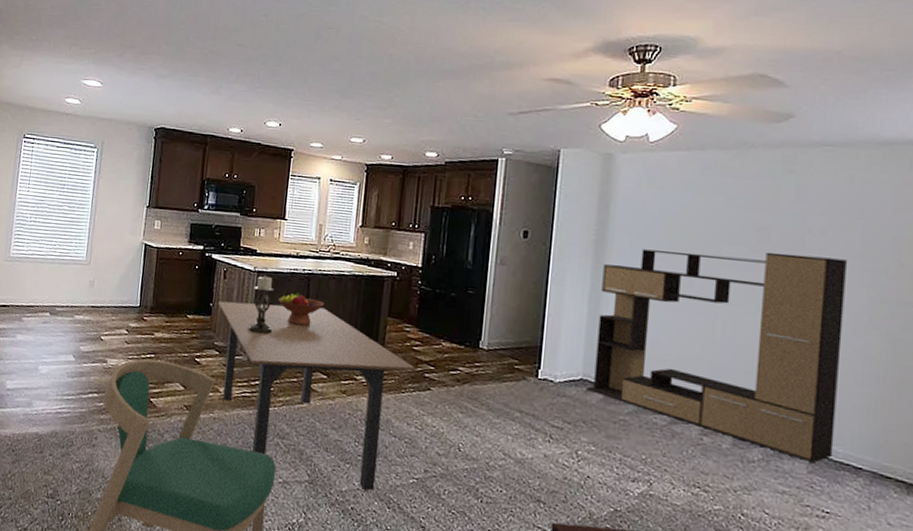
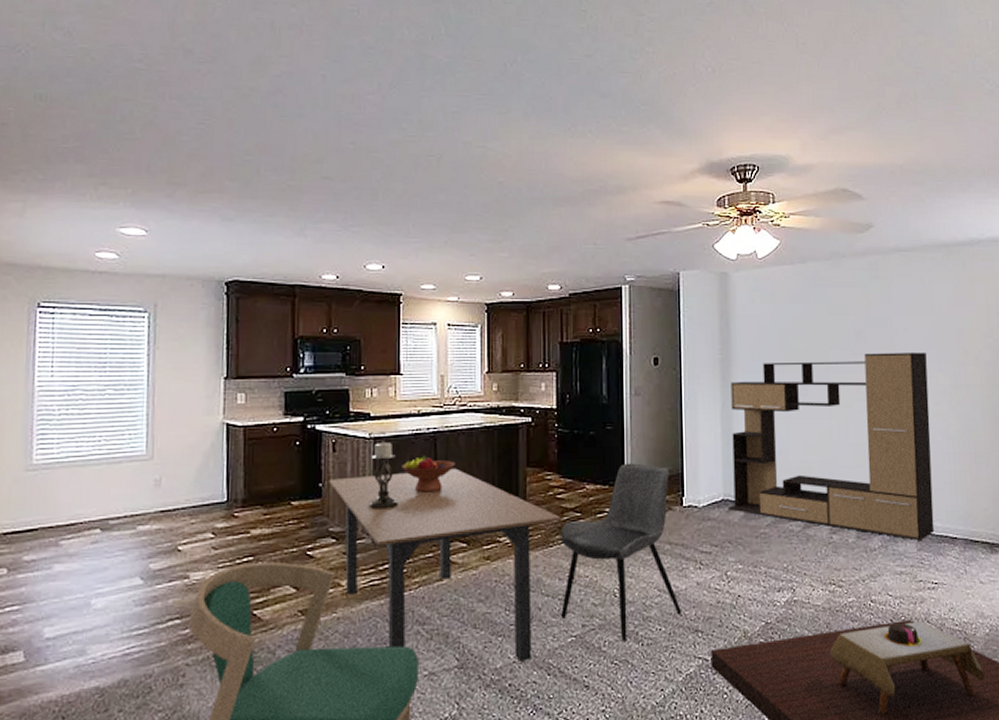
dining chair: none [405,327,528,495] -> present [561,463,683,642]

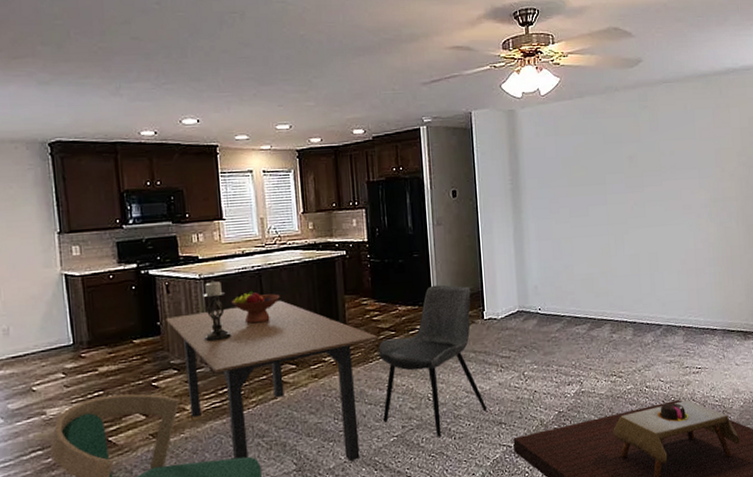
media console: present [728,352,935,541] -> none [521,172,698,334]

